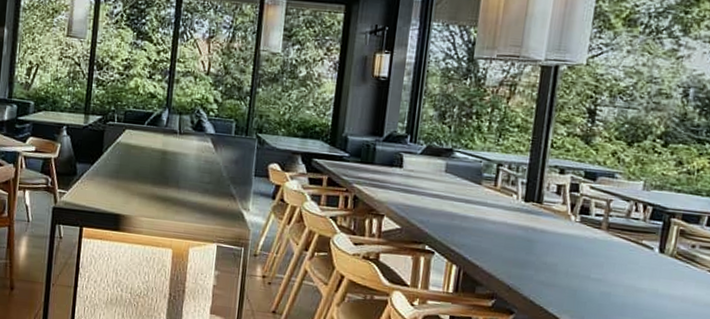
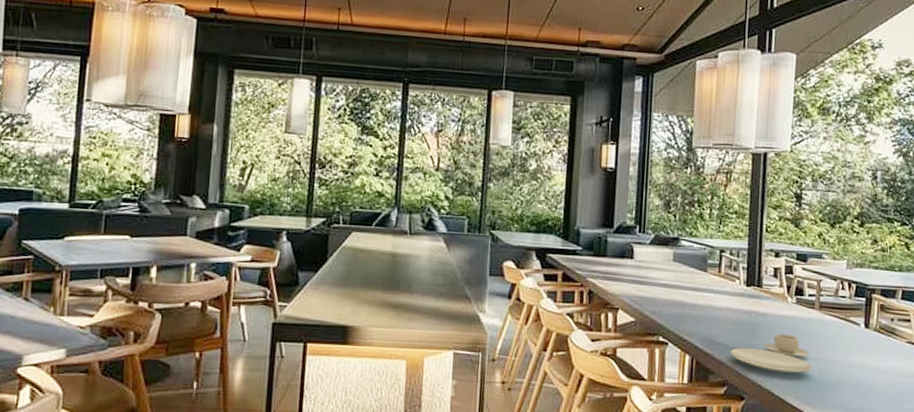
plate: none [501,262,594,293] -> present [730,347,812,373]
teacup: none [540,252,591,277] -> present [764,334,809,357]

